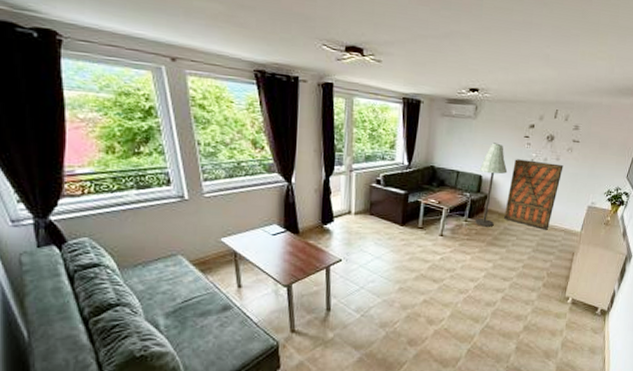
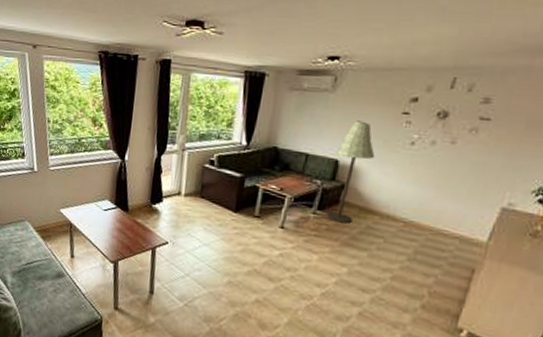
storage cabinet: present [503,159,564,230] -> none [365,141,462,235]

